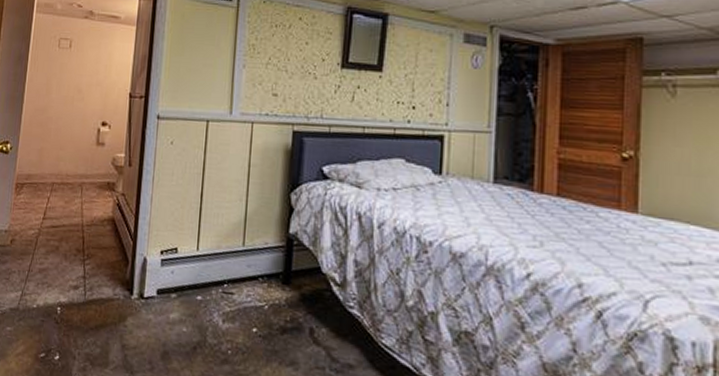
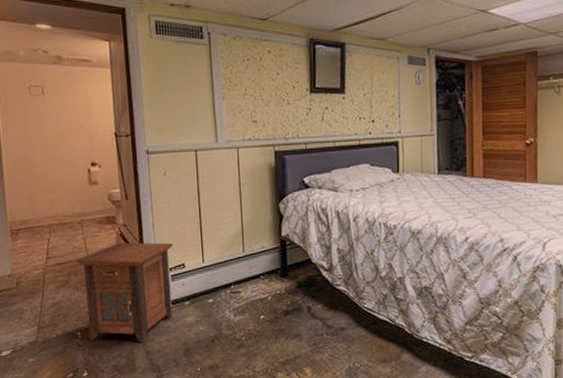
nightstand: none [68,213,170,334] -> present [76,242,174,344]

